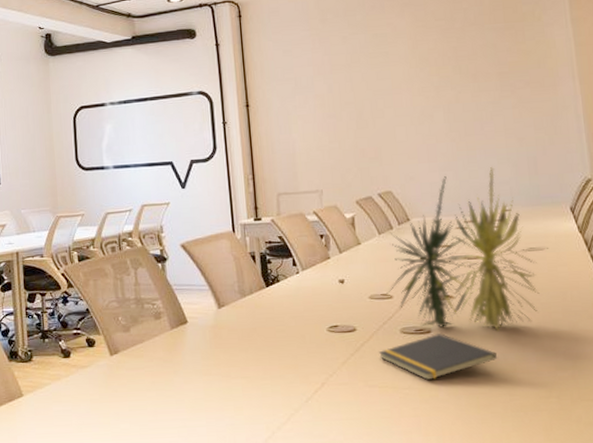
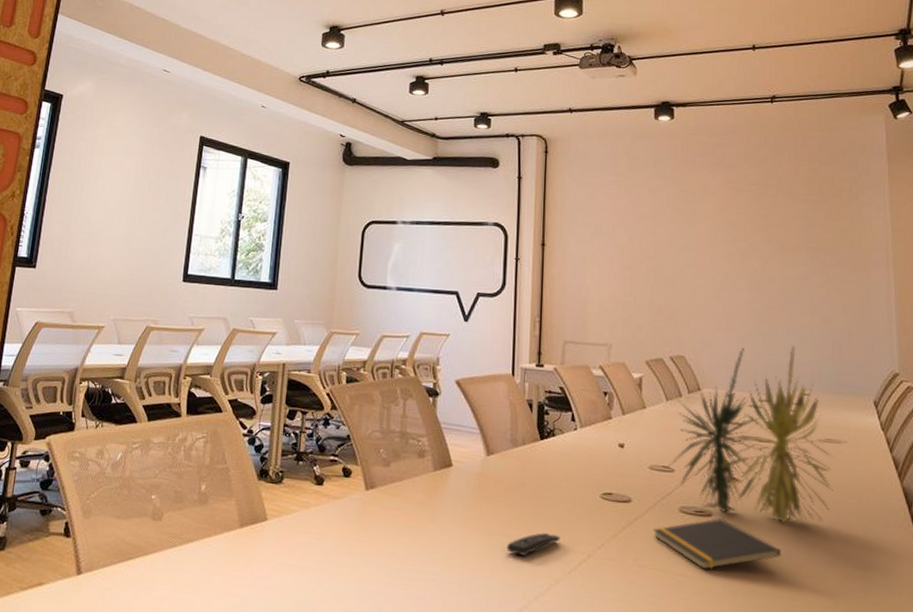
remote control: none [246,369,295,393] -> present [506,533,561,556]

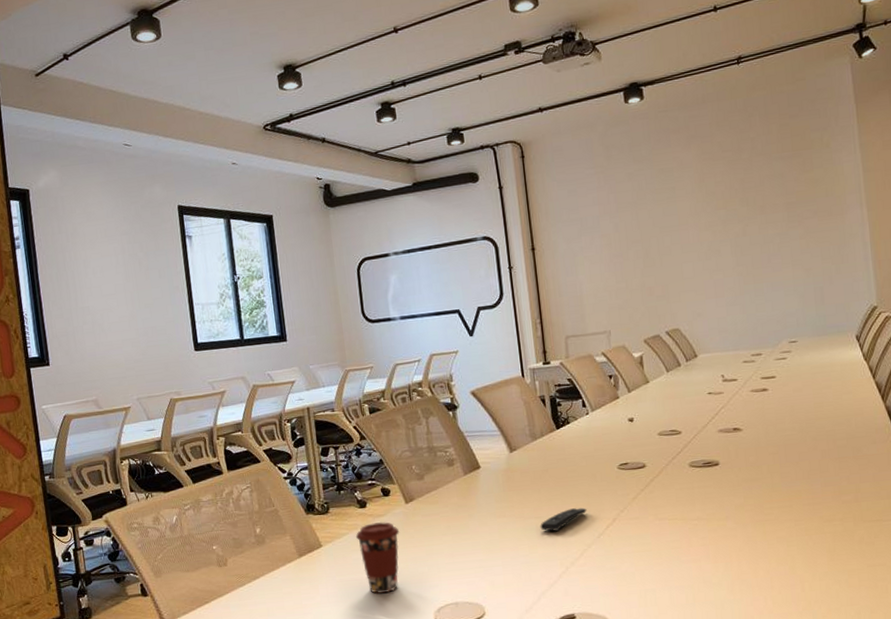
coffee cup: none [305,504,354,589] -> present [355,521,400,594]
notepad: present [654,517,782,570] -> none [668,464,784,511]
plant: present [667,345,848,526] -> none [674,298,835,461]

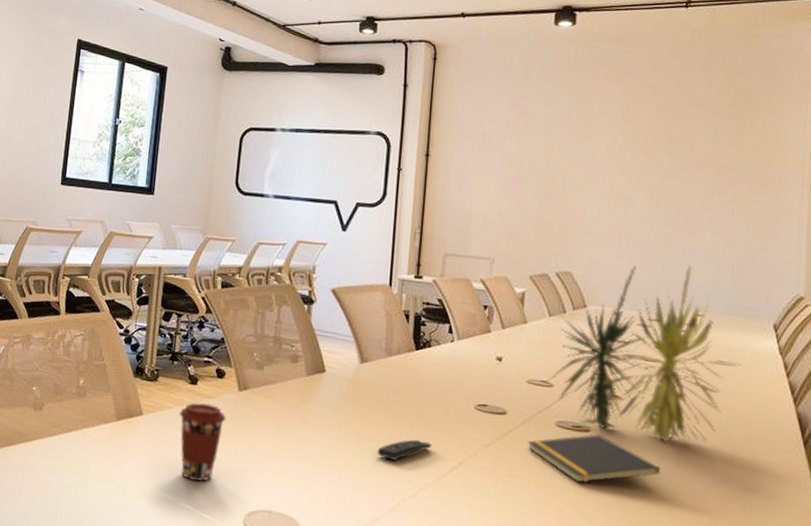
notepad: none [668,464,784,511] -> present [528,433,661,484]
plant: none [674,298,835,461] -> present [545,264,741,445]

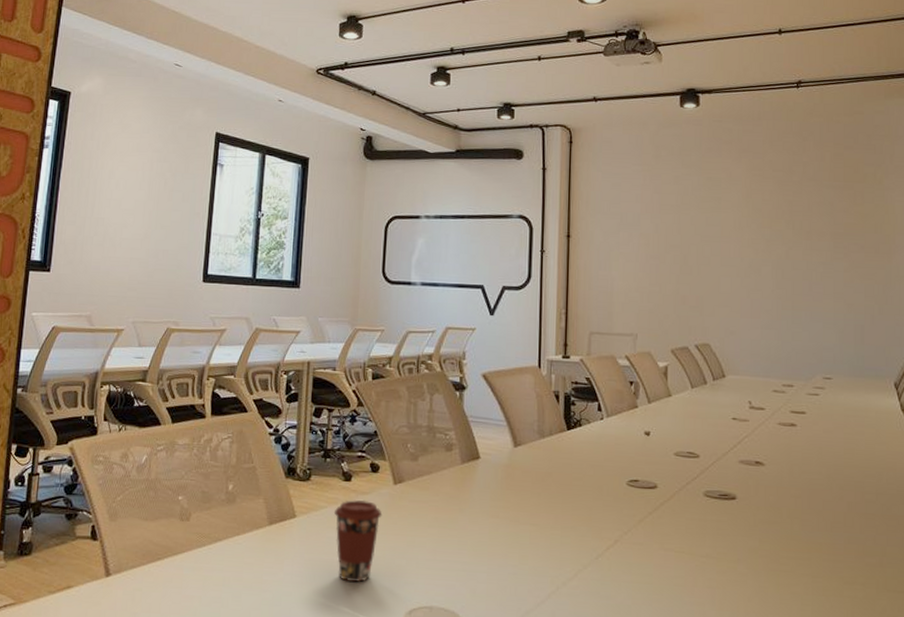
remote control: present [377,439,432,461] -> none [534,520,588,543]
notepad: present [528,433,661,484] -> none [679,500,804,551]
plant: present [545,264,741,445] -> none [692,330,869,507]

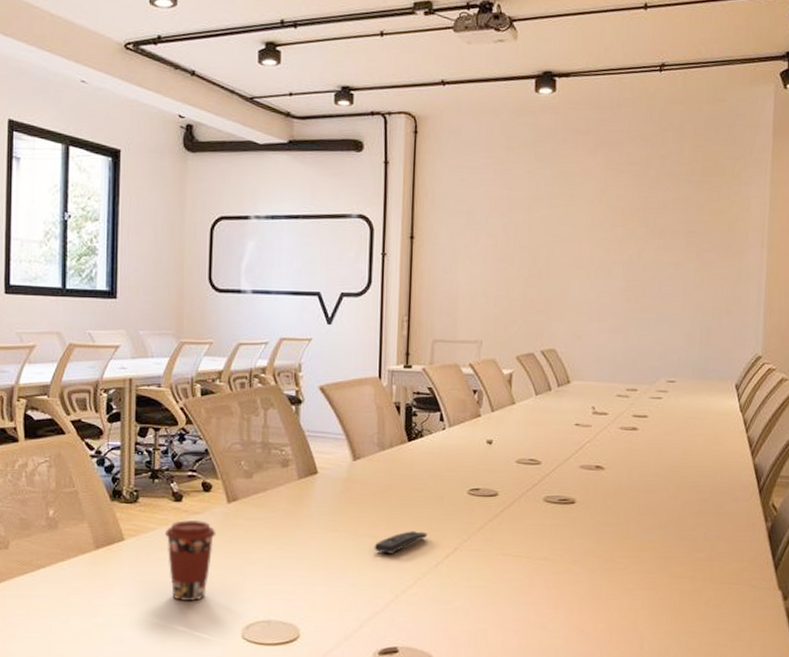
remote control: none [534,520,588,543] -> present [374,531,428,554]

